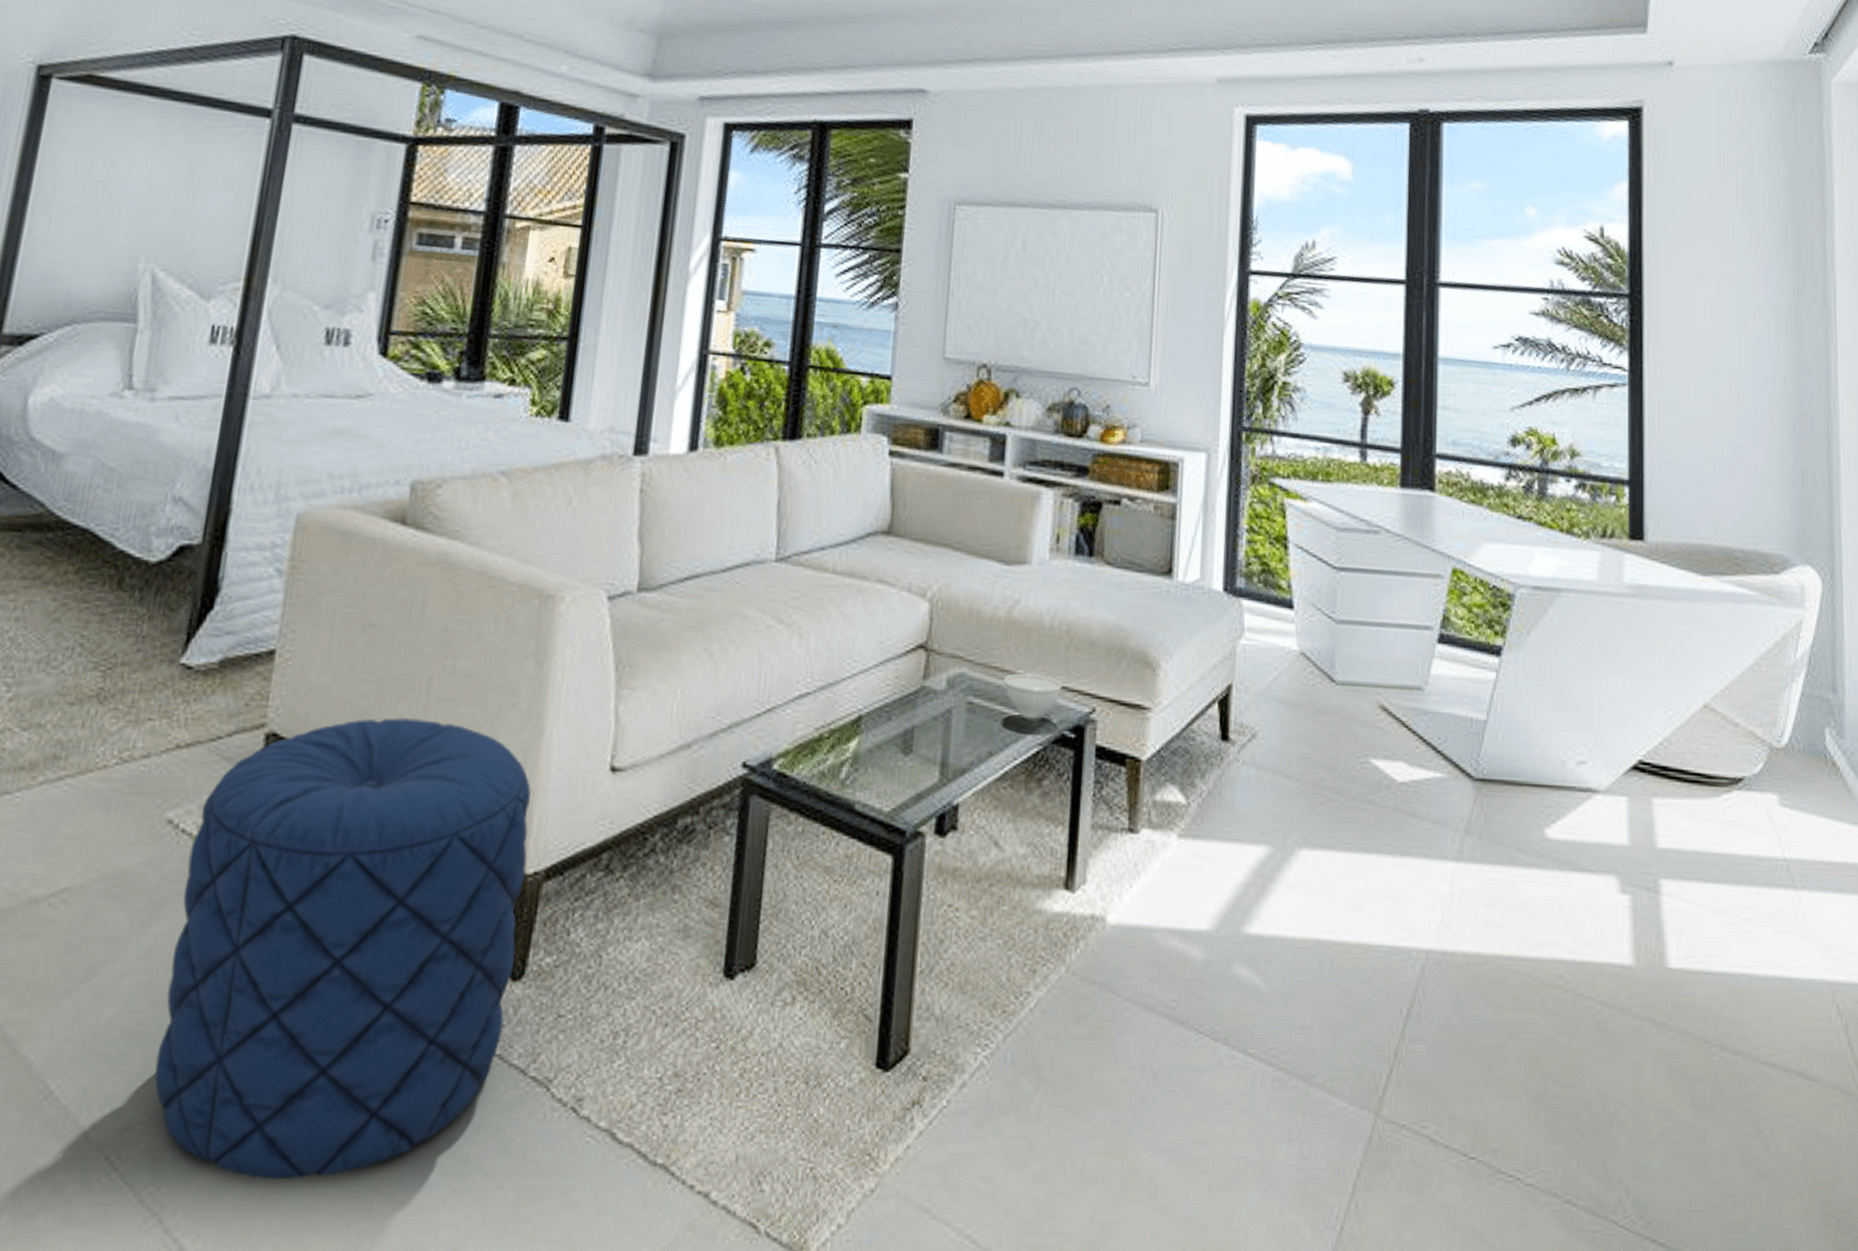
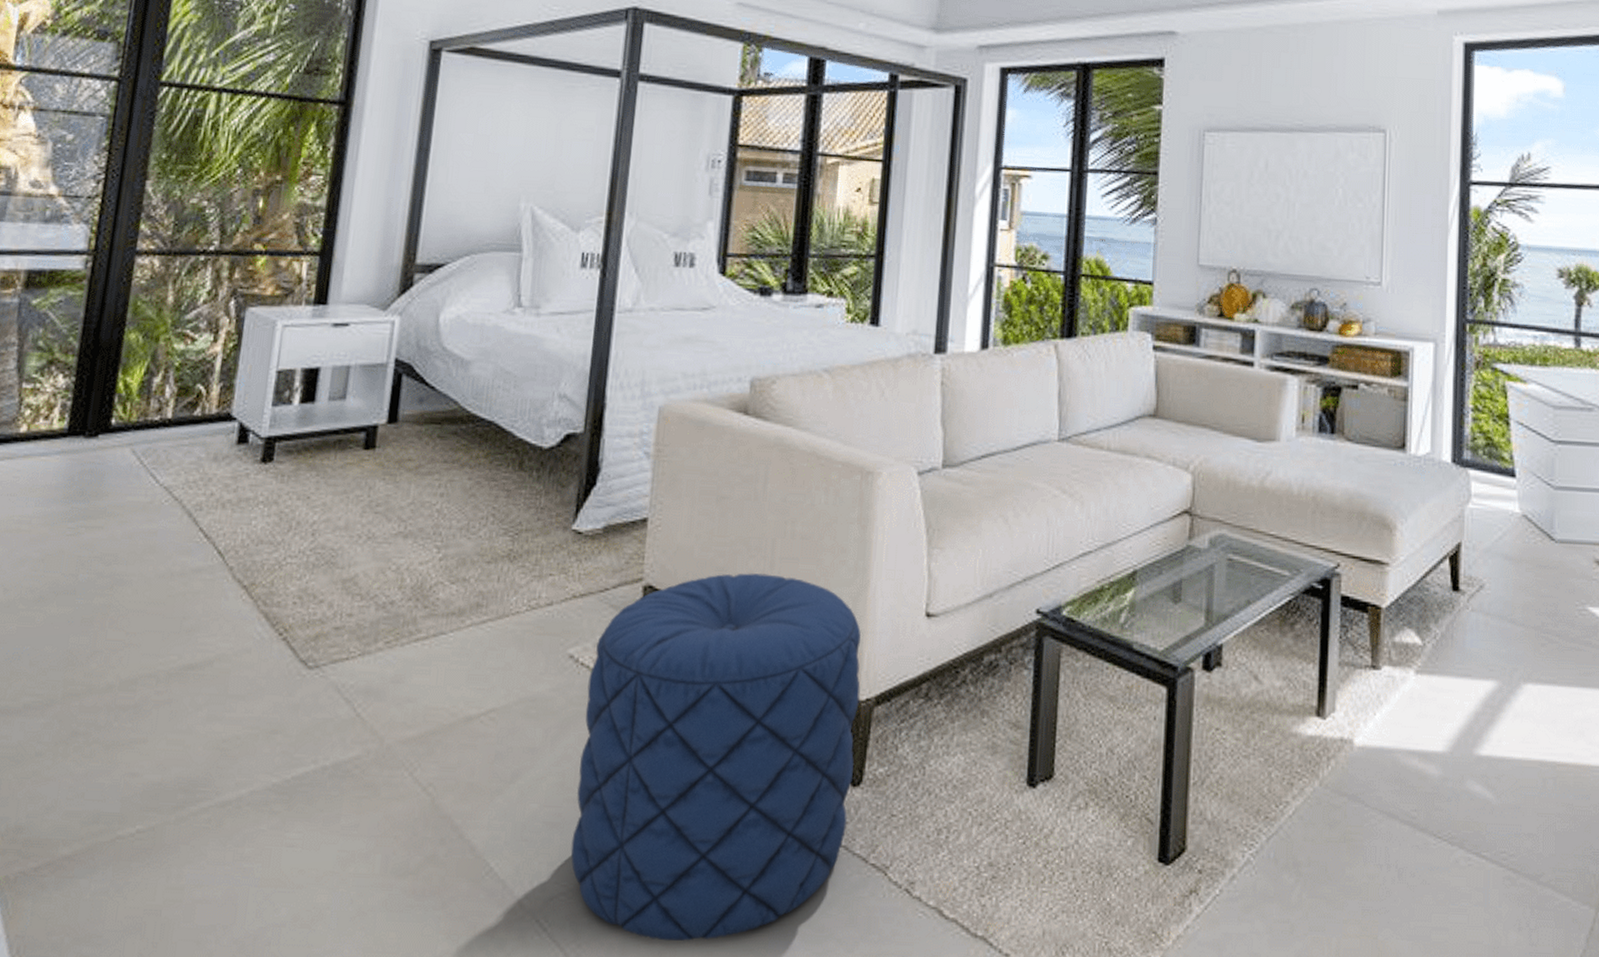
bowl: present [1003,673,1062,721] -> none [1258,534,1310,575]

